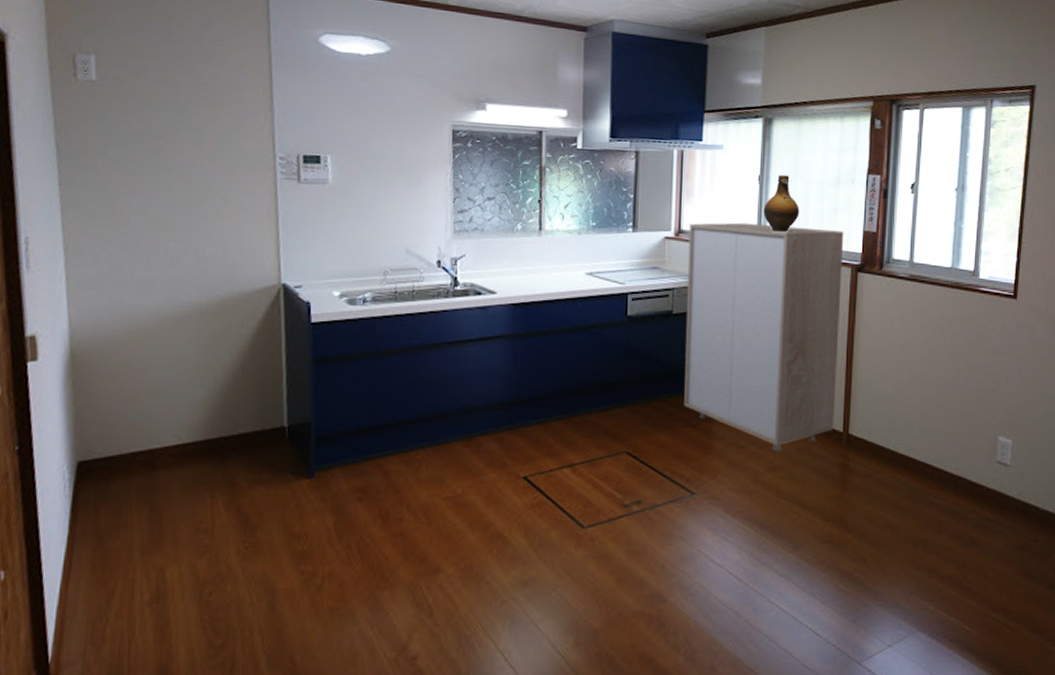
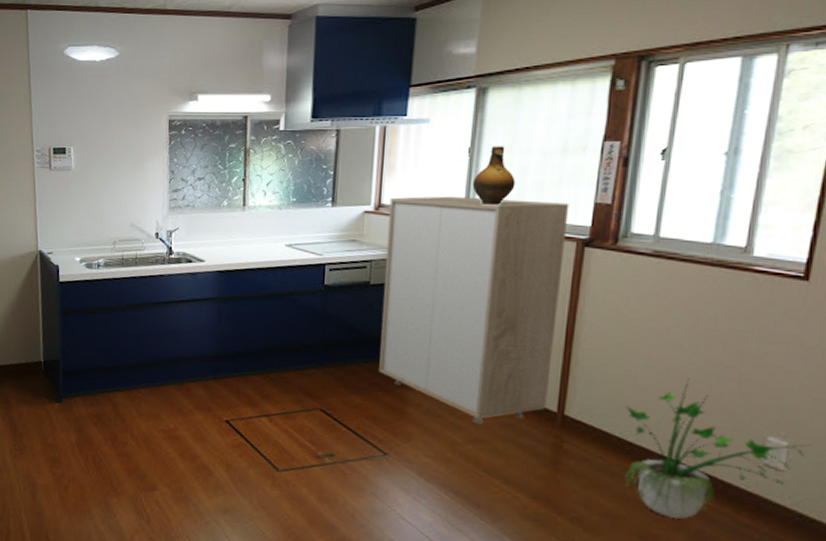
potted plant: none [896,389,1026,521] -> present [623,378,810,519]

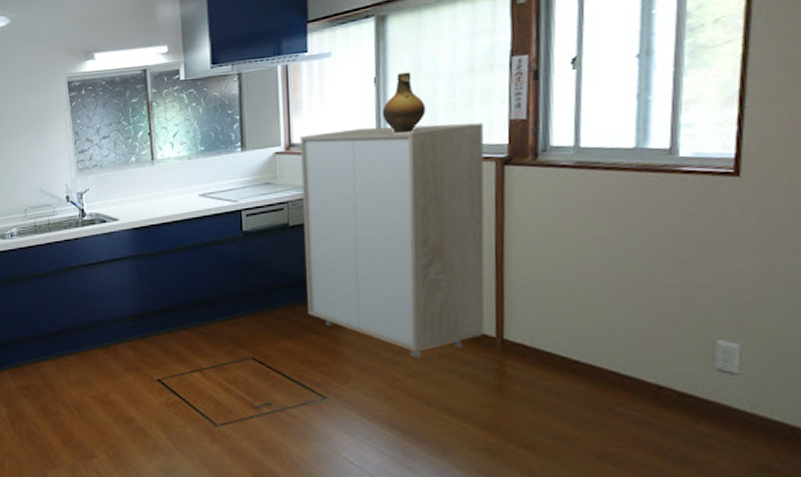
potted plant: present [623,378,810,519] -> none [567,288,763,434]

